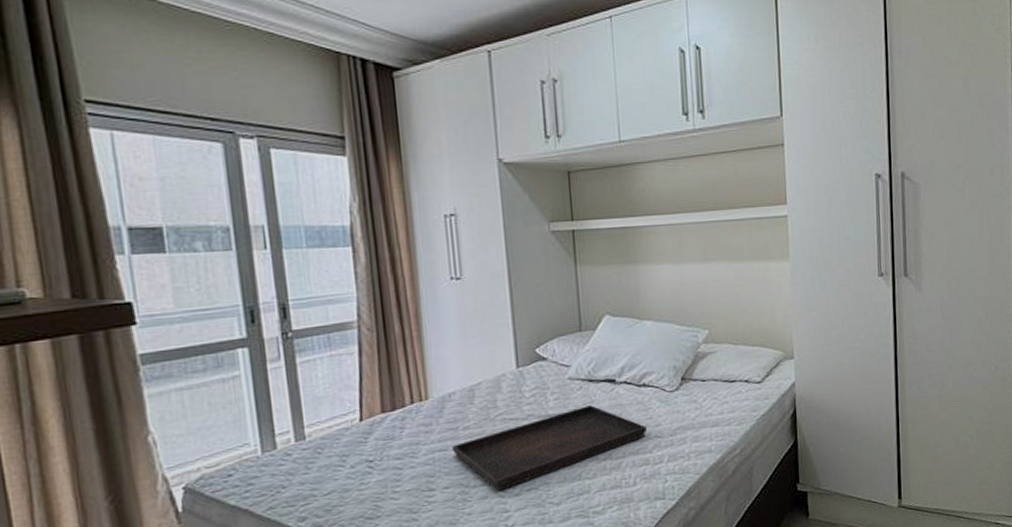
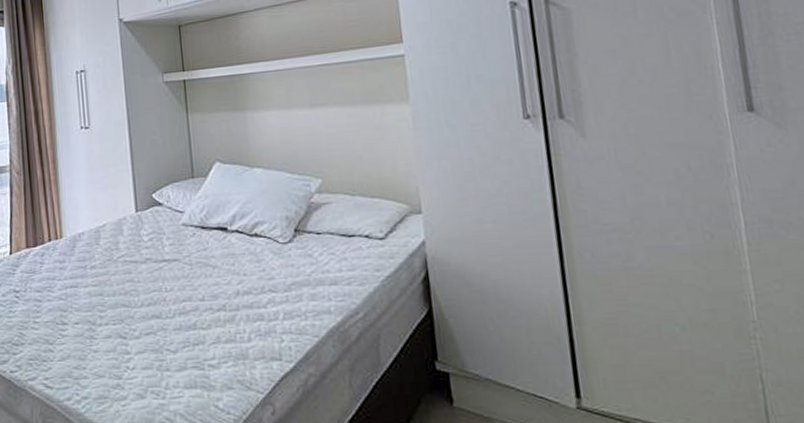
serving tray: present [451,405,647,492] -> none [81,253,260,333]

